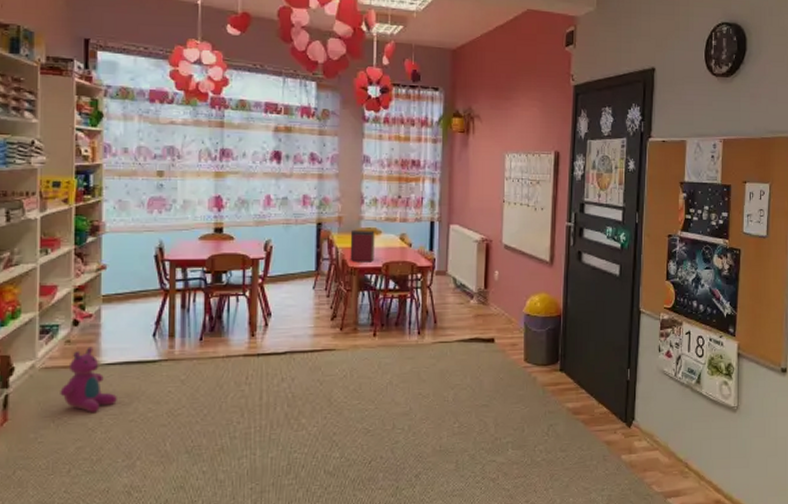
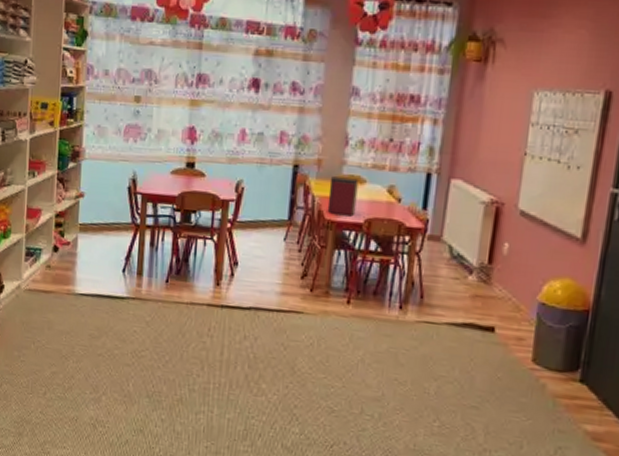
stuffed bear: present [60,347,117,412] -> none [40,274,88,341]

